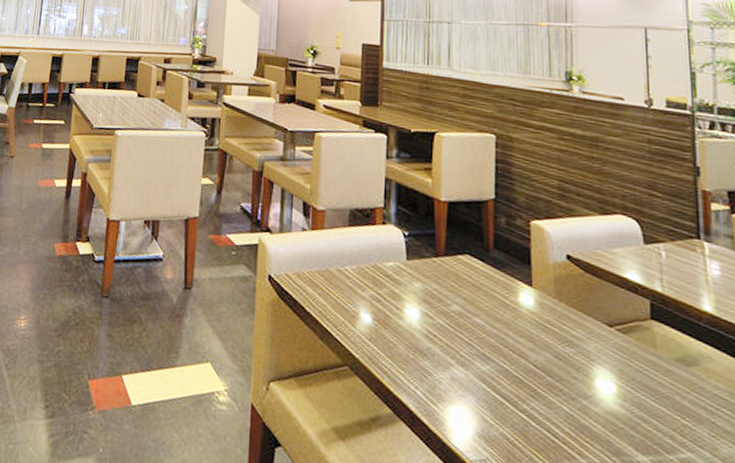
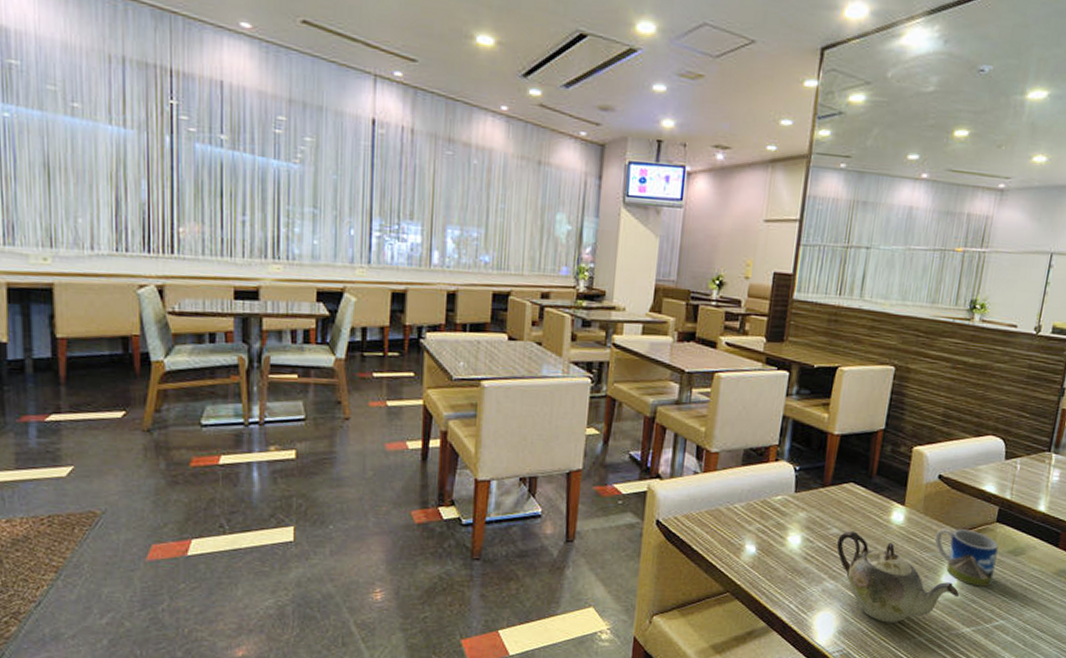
teapot: none [461,309,624,435] -> present [836,531,960,623]
mug: none [576,319,663,402] -> present [934,528,999,587]

